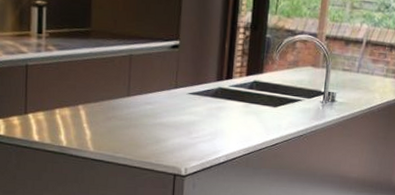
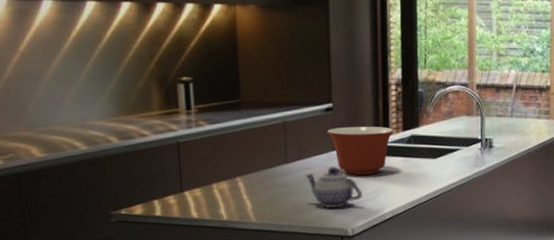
teapot: none [145,104,199,146] -> present [305,166,363,209]
mixing bowl: none [171,65,238,116] -> present [326,126,395,175]

